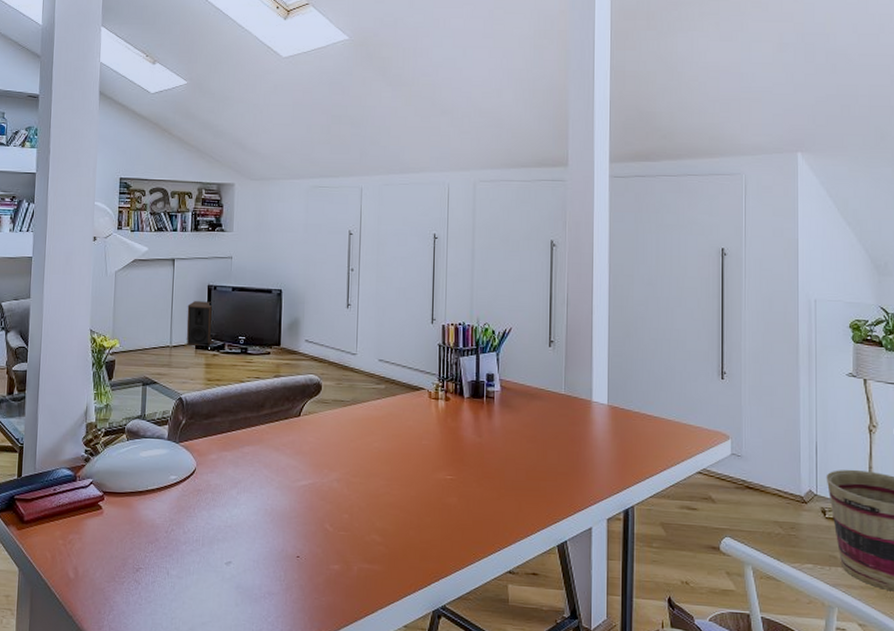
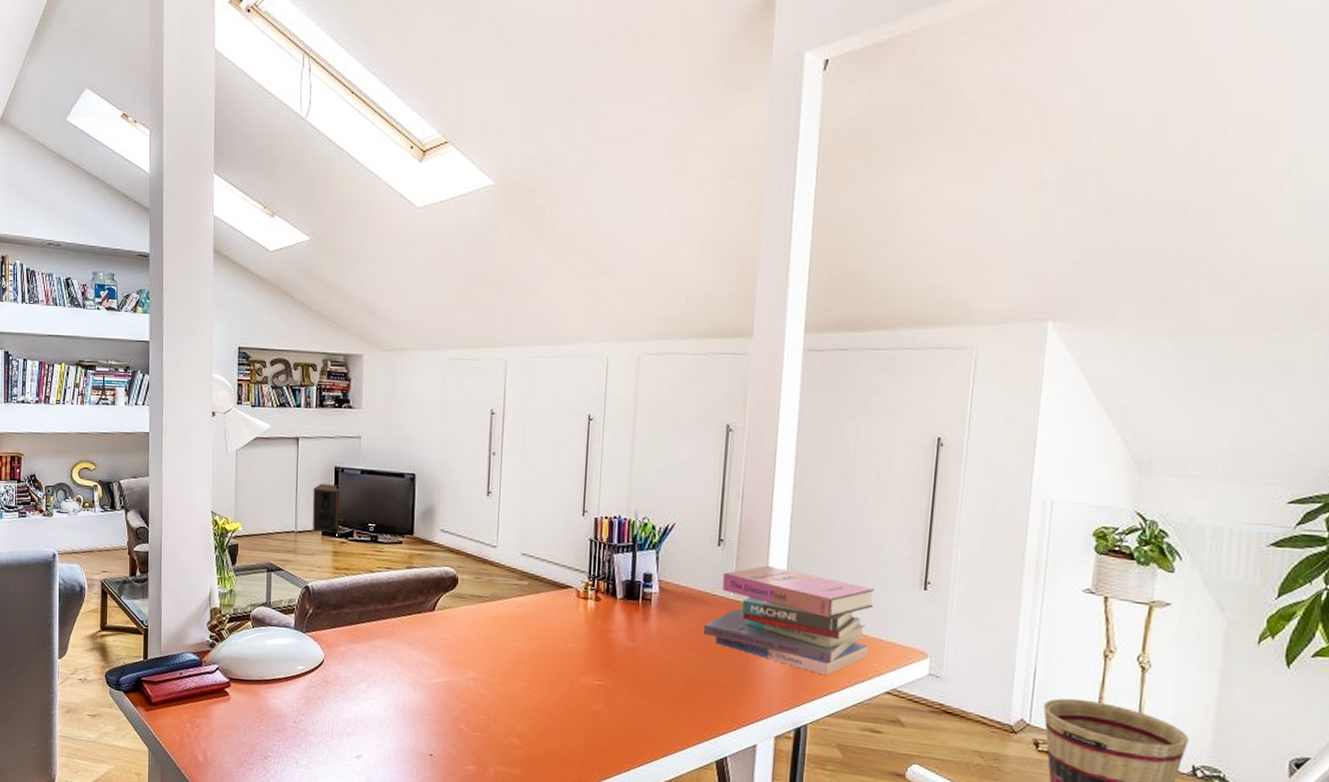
books: none [540,363,681,460] -> present [703,566,874,676]

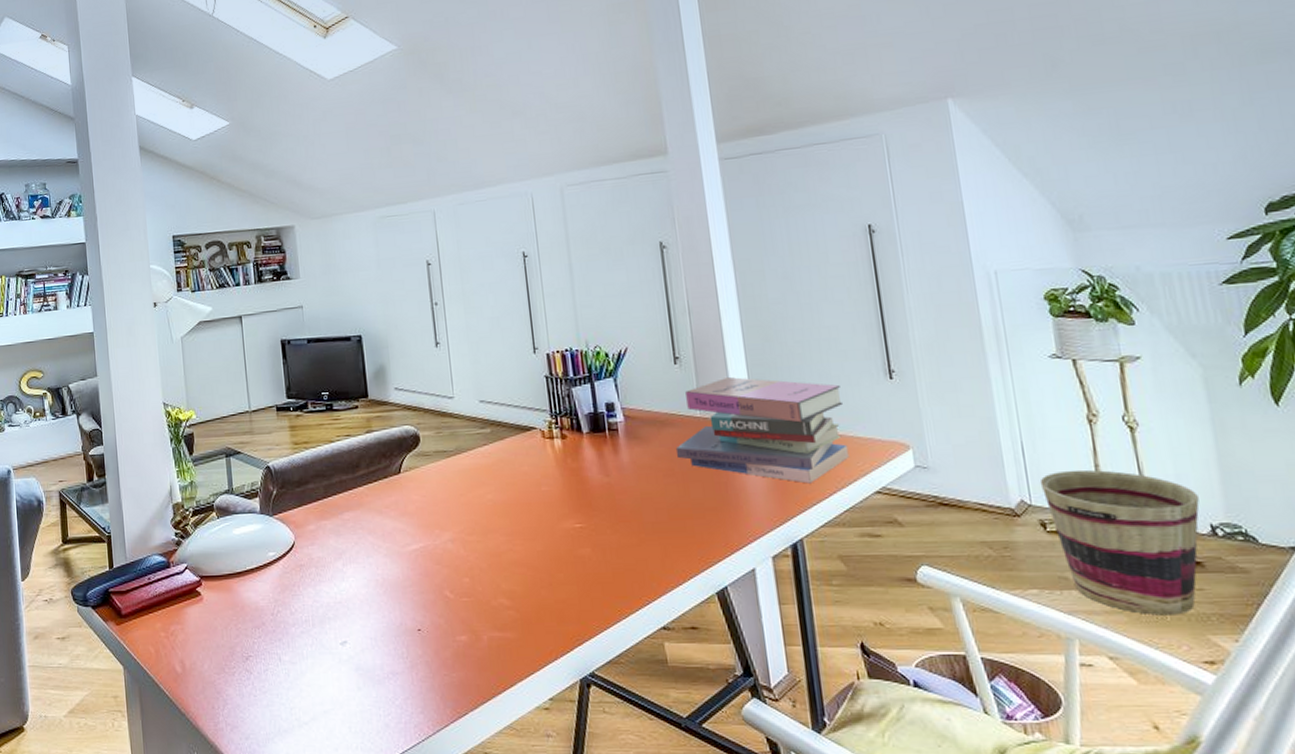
speaker: present [312,484,343,534] -> none [262,358,297,408]

